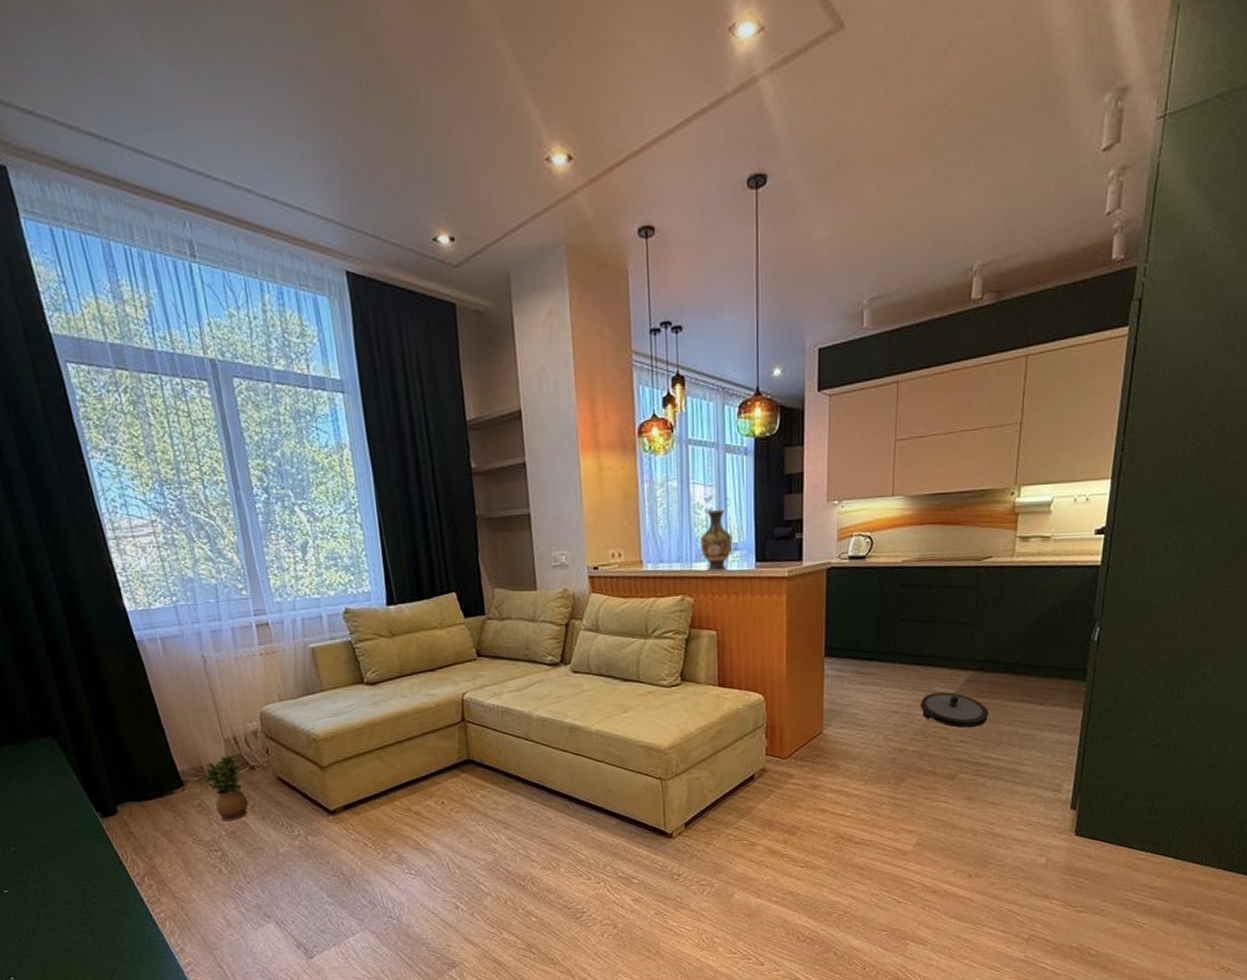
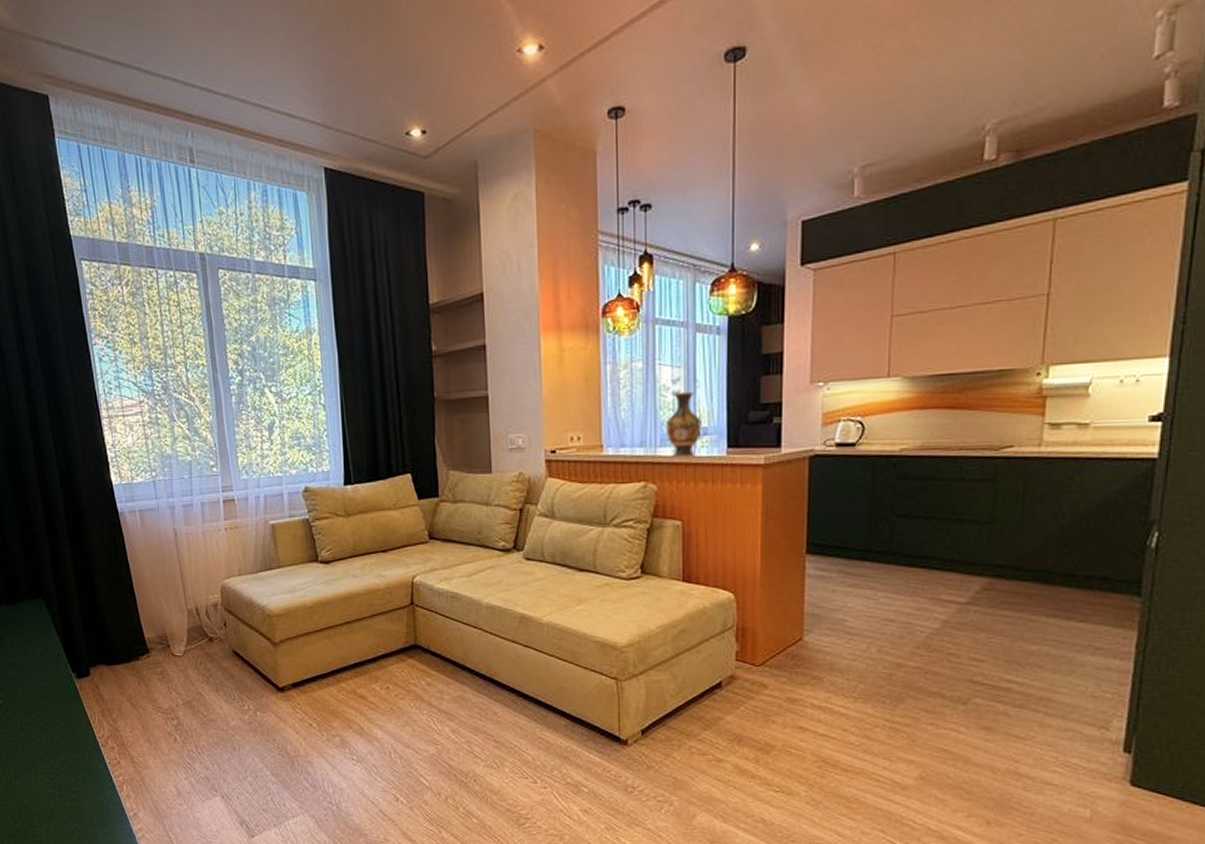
potted plant: present [202,754,249,821] -> none [166,625,205,691]
robot vacuum: present [920,692,989,728] -> none [922,601,1012,643]

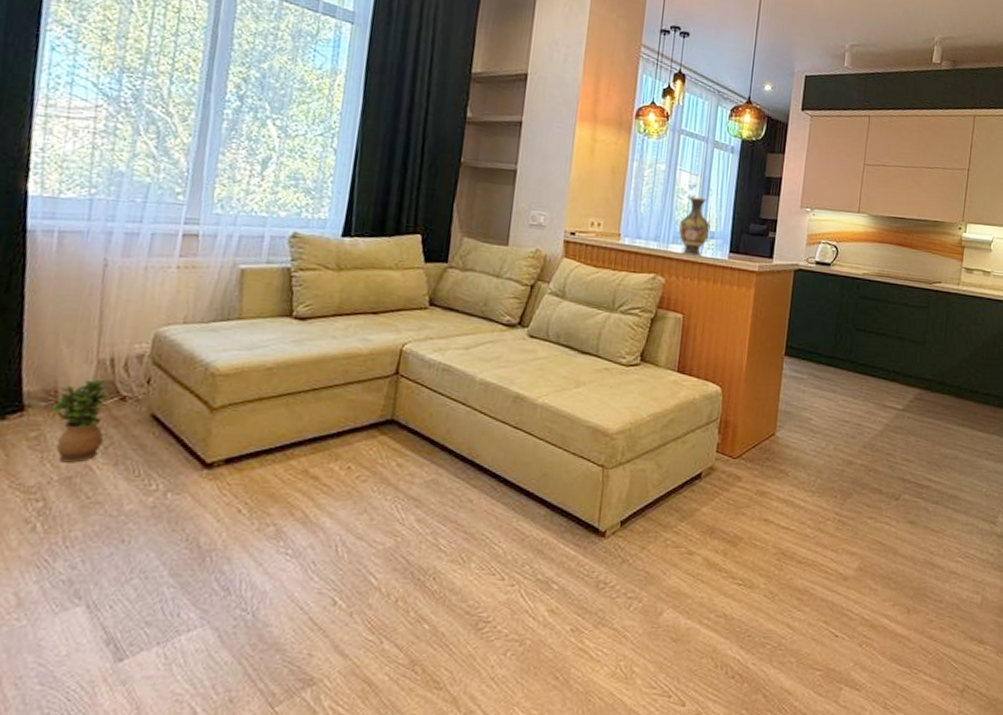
potted plant: none [166,625,205,691] -> present [50,378,110,463]

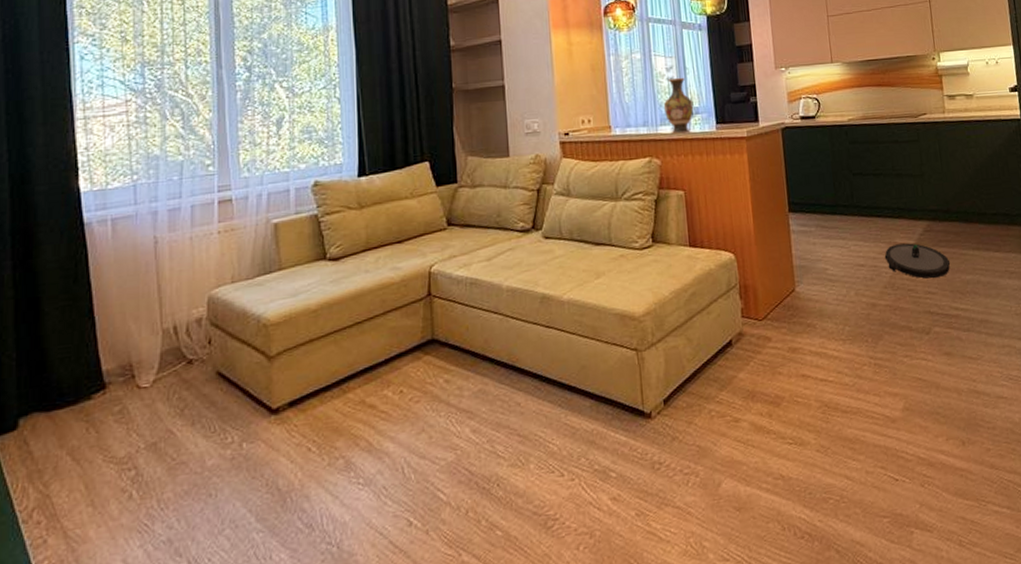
potted plant: present [50,378,110,463] -> none [129,347,179,431]
robot vacuum: none [870,406,934,446] -> present [884,243,951,279]

